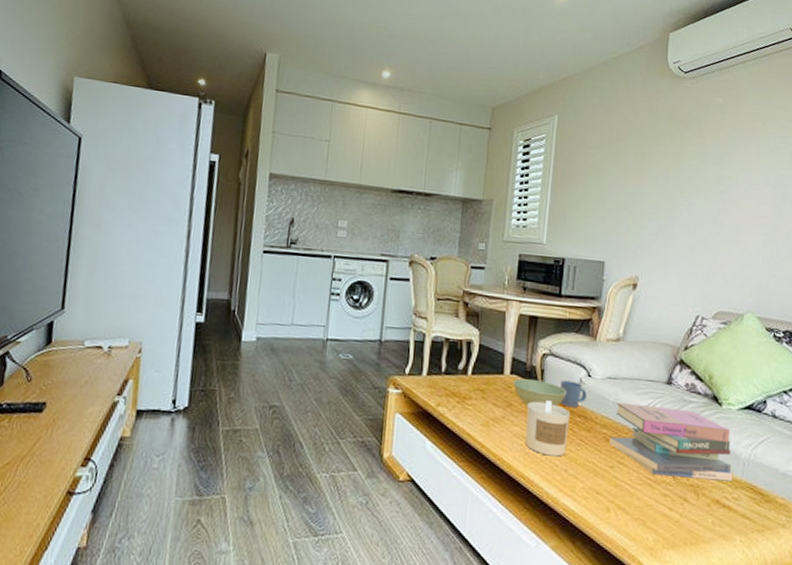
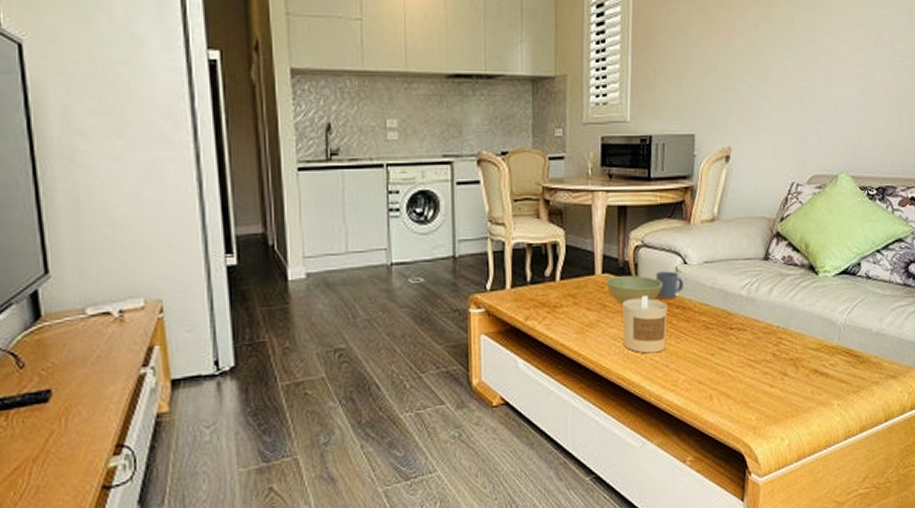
books: present [609,403,733,482] -> none [708,283,830,355]

